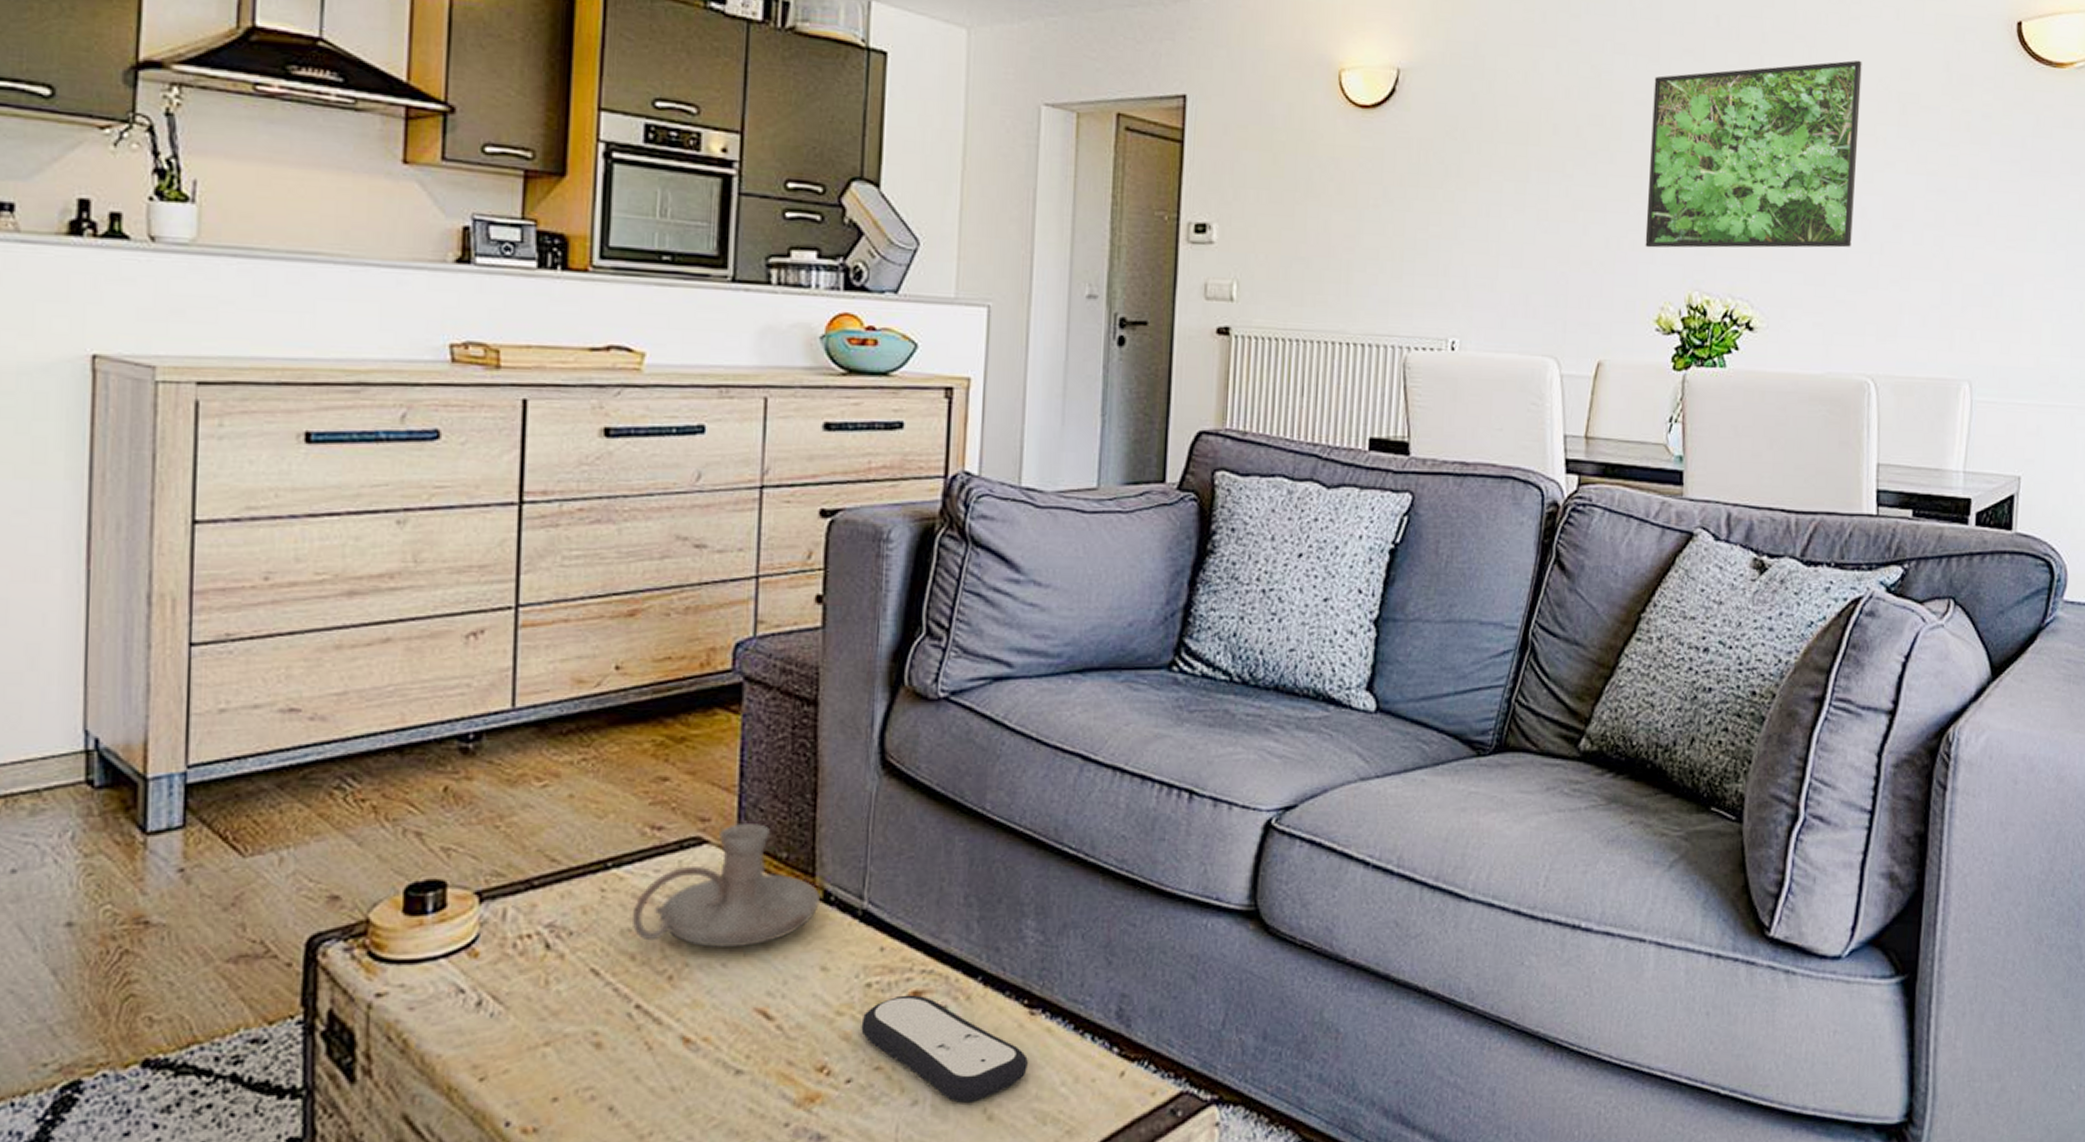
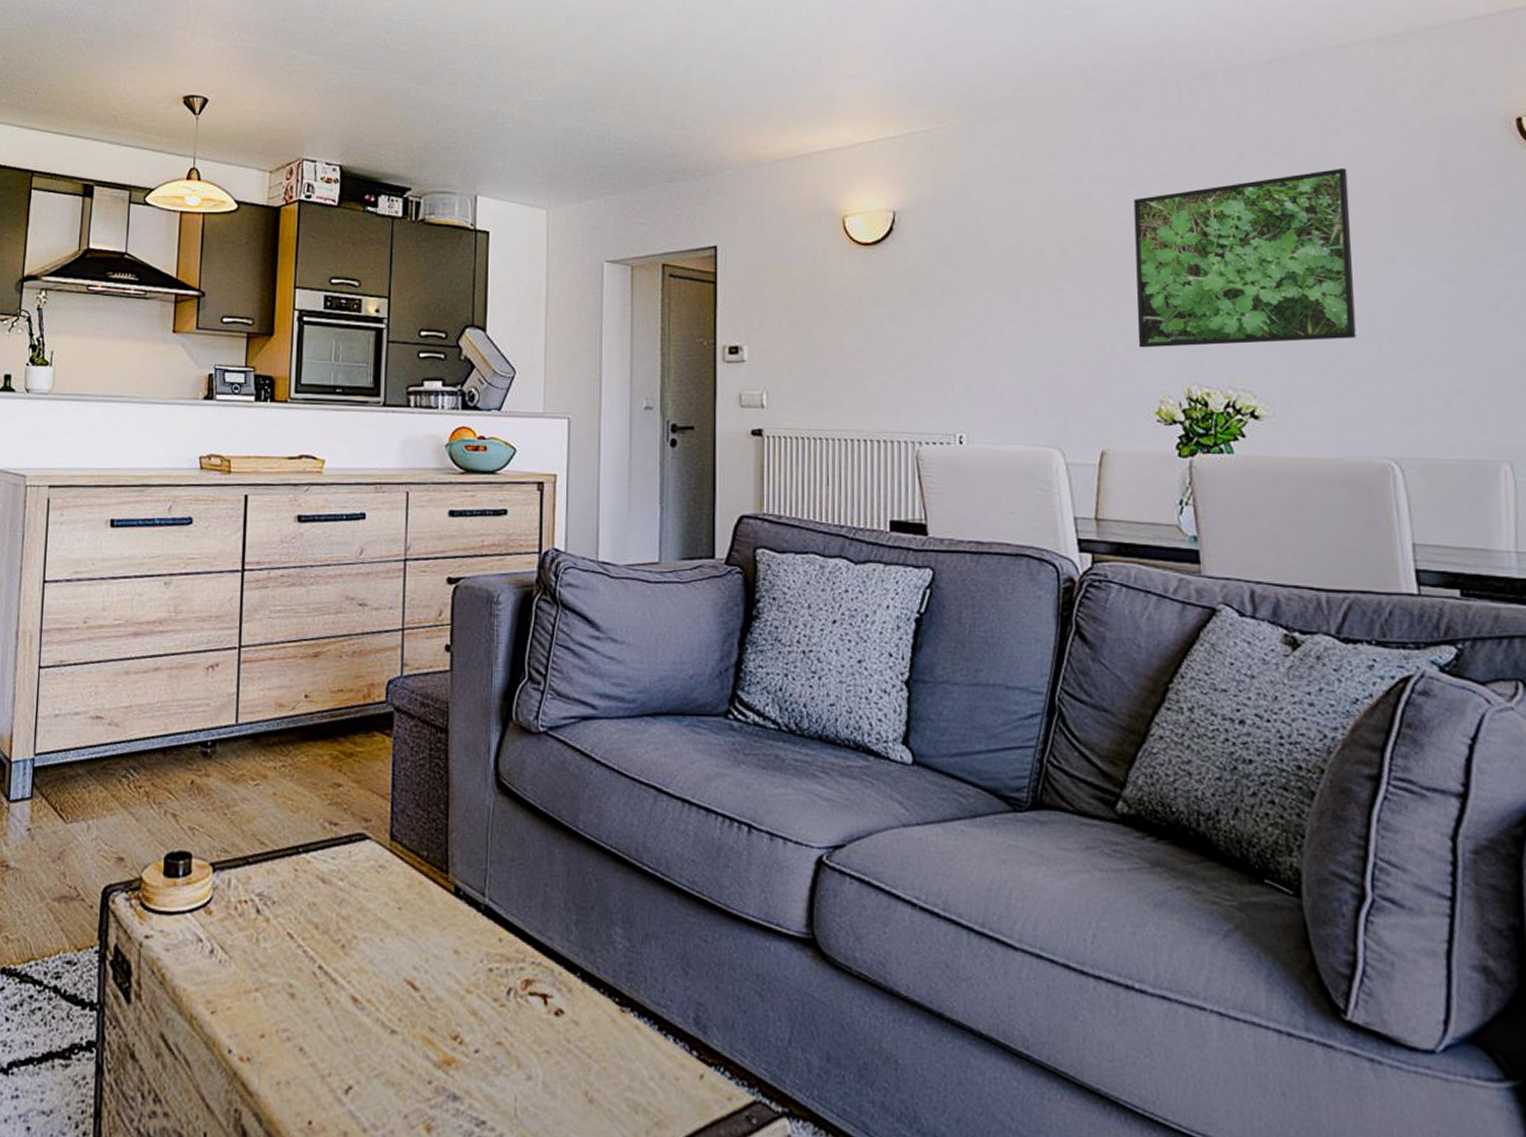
candle holder: present [631,824,820,947] -> none [316,825,452,927]
remote control: present [861,994,1029,1103] -> none [485,982,622,1085]

